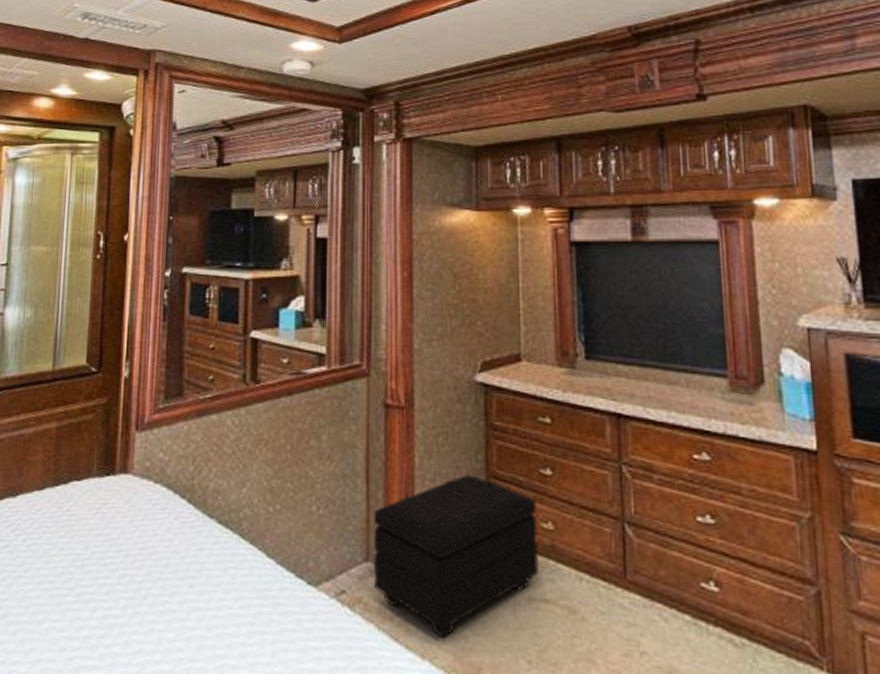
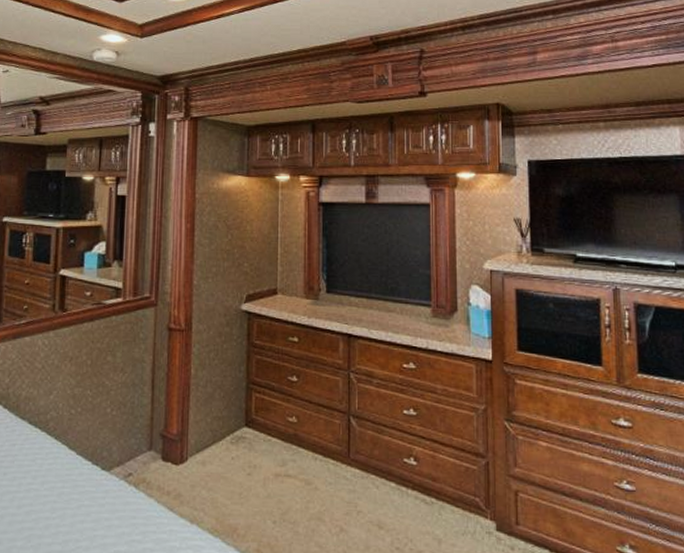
footstool: present [373,475,538,638] -> none [156,382,285,507]

